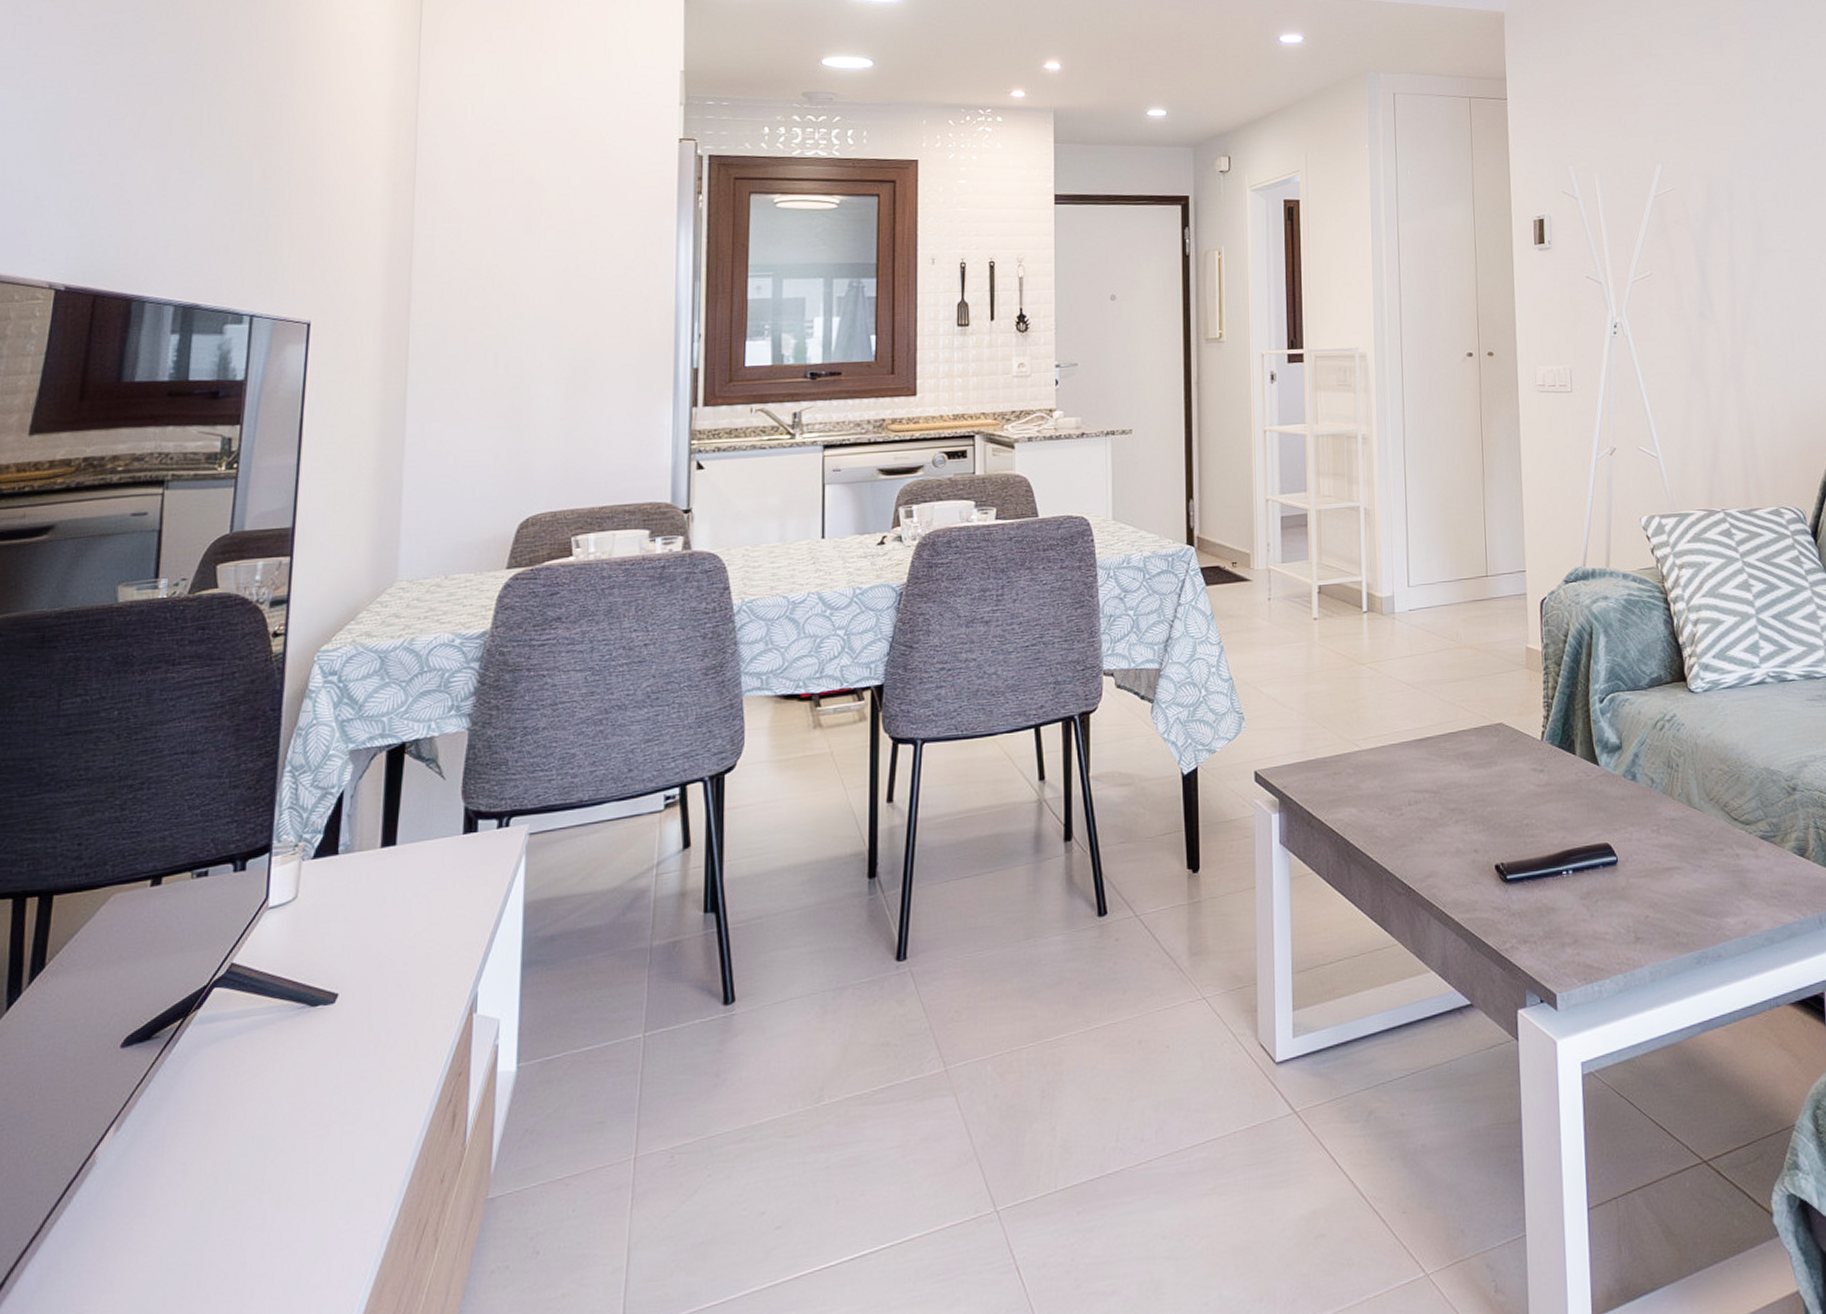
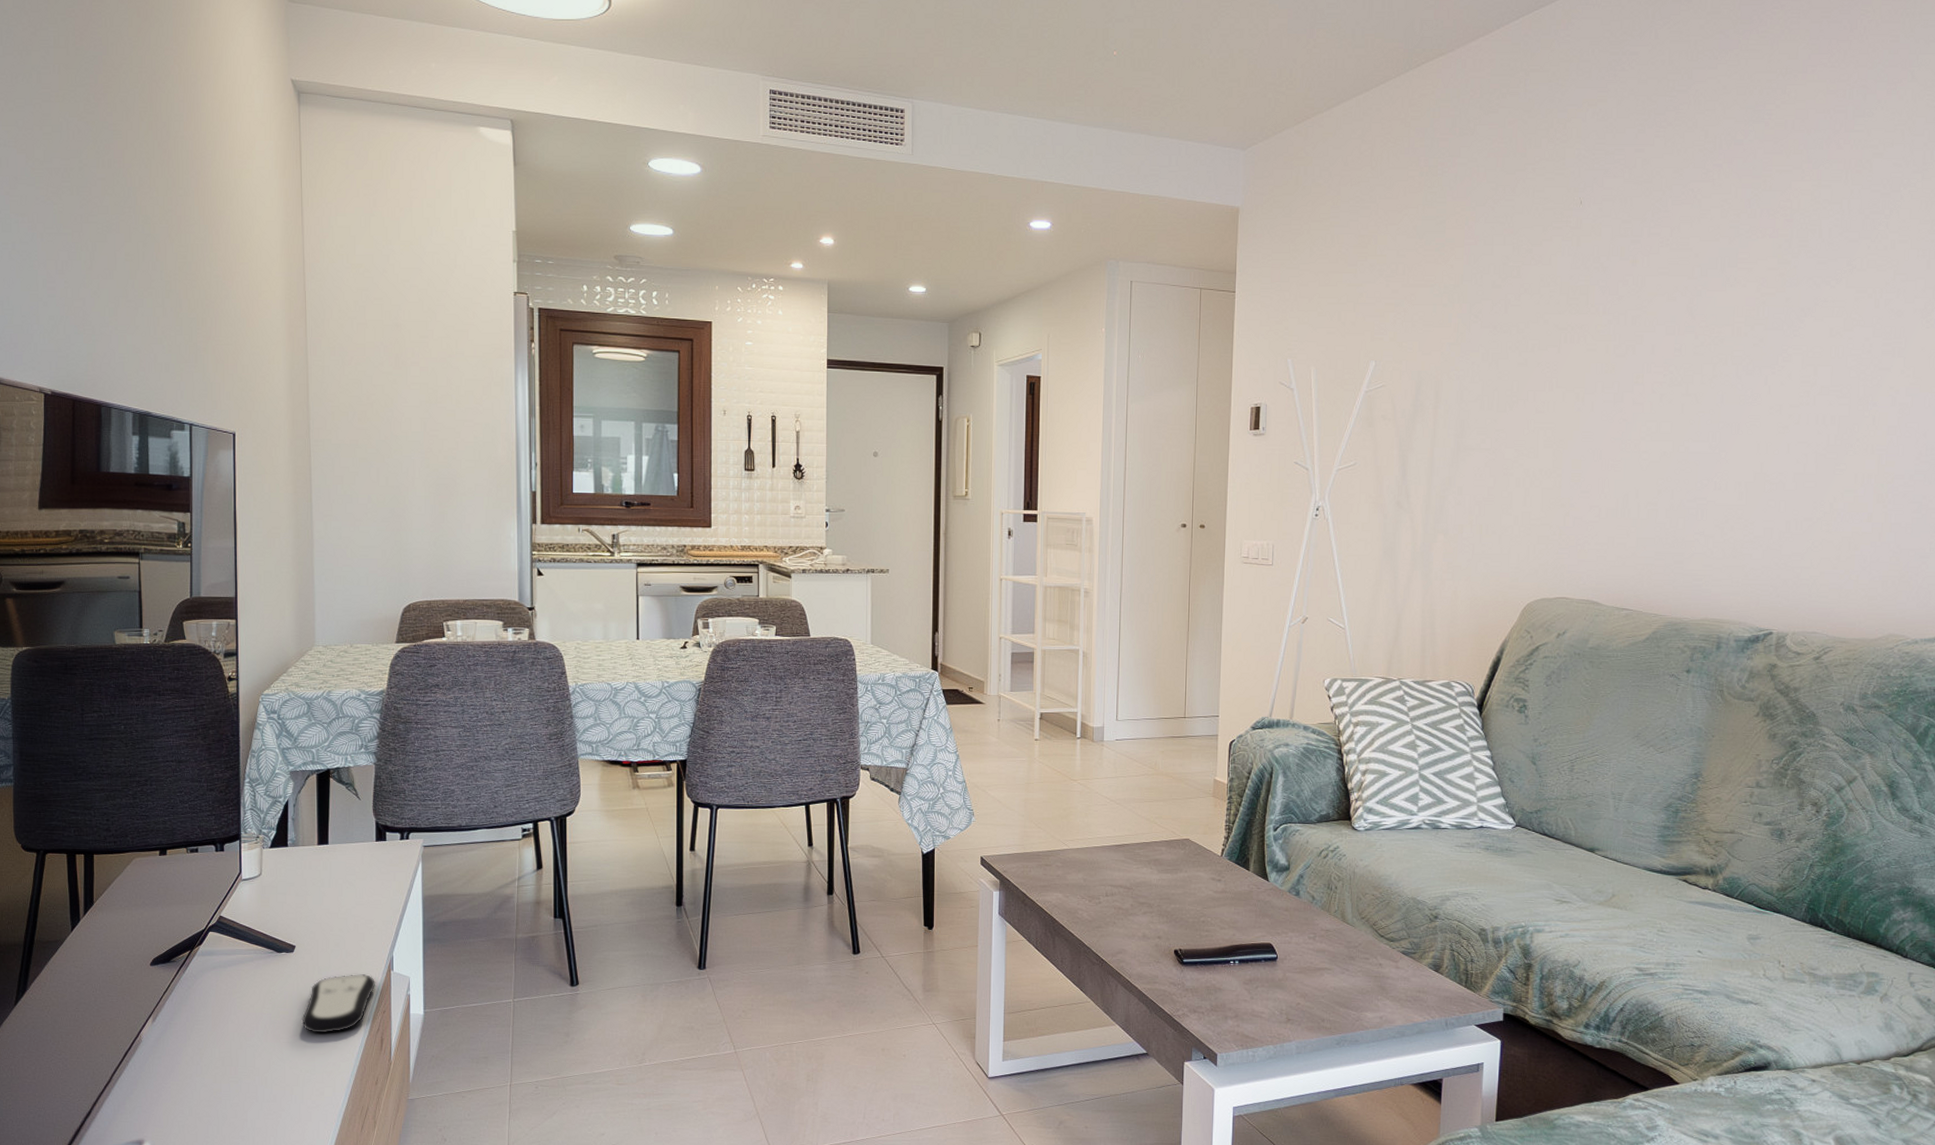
remote control: none [338,1023,451,1118] -> present [301,974,376,1034]

